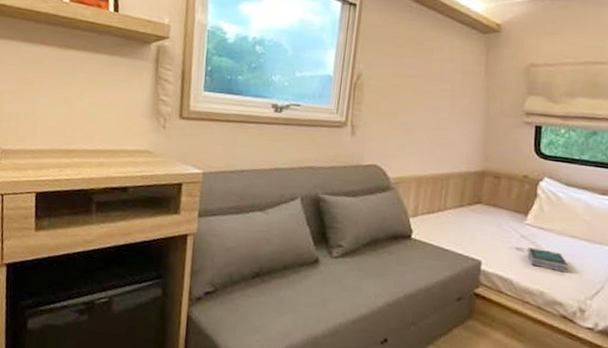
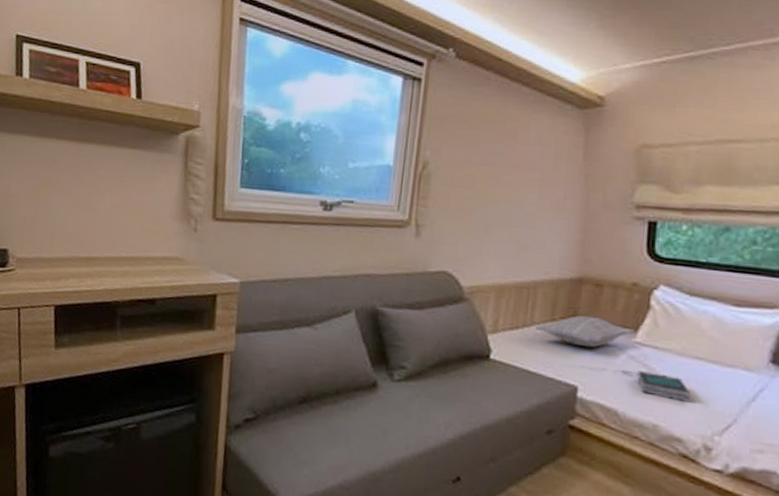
pillow: none [447,202,525,229] -> present [535,315,634,348]

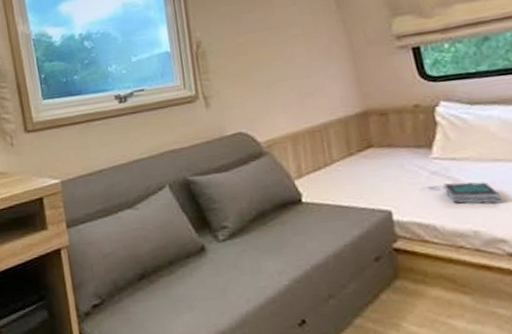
pillow: present [535,315,634,348] -> none [336,143,429,173]

